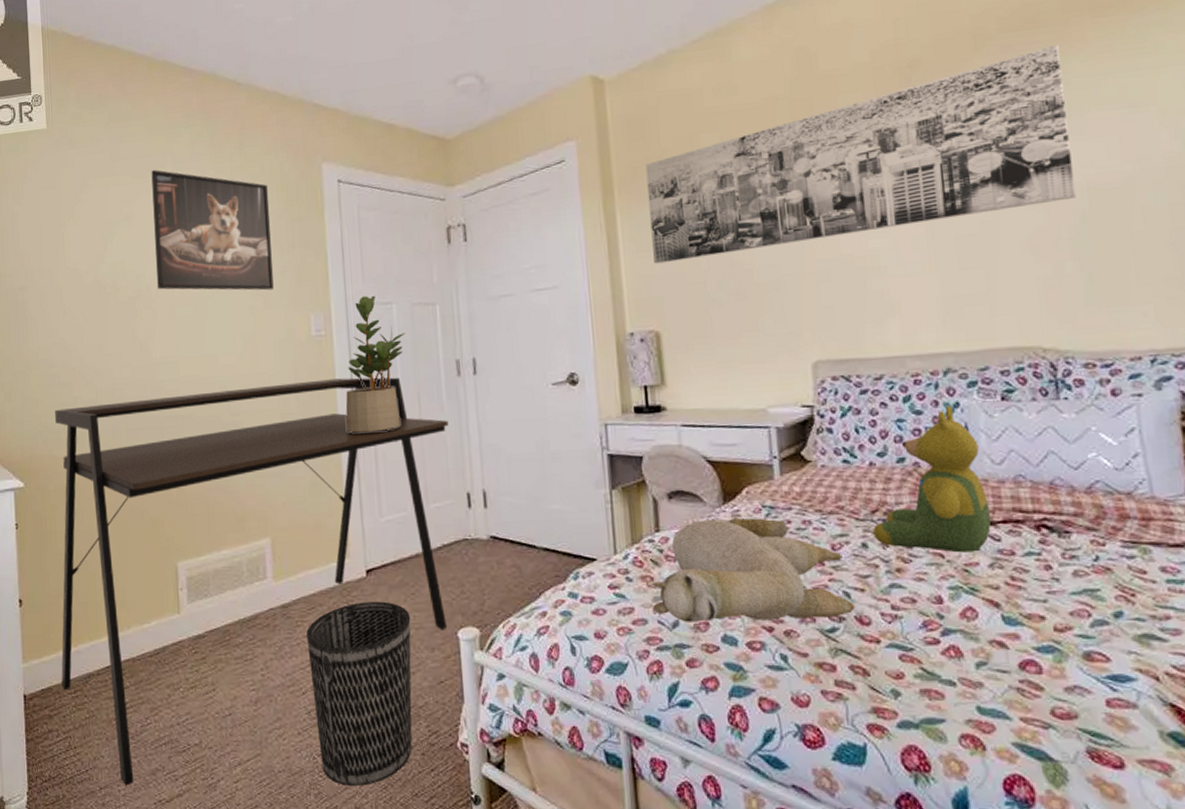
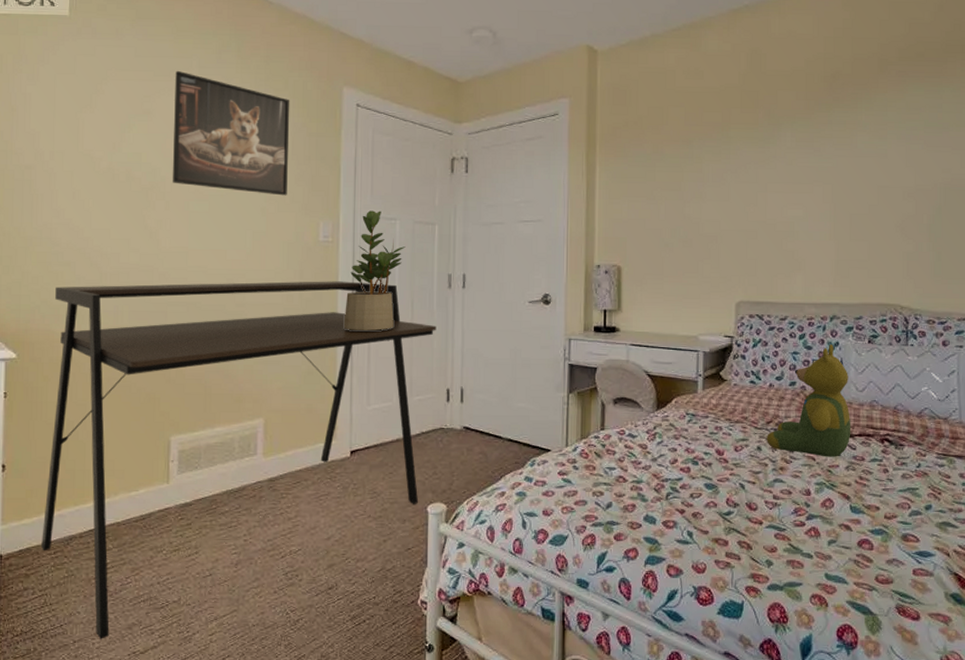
wastebasket: present [306,601,412,786] -> none [290,478,387,637]
wall art: present [645,44,1076,264] -> none [623,76,938,210]
plush toy: present [646,516,856,622] -> none [589,420,747,505]

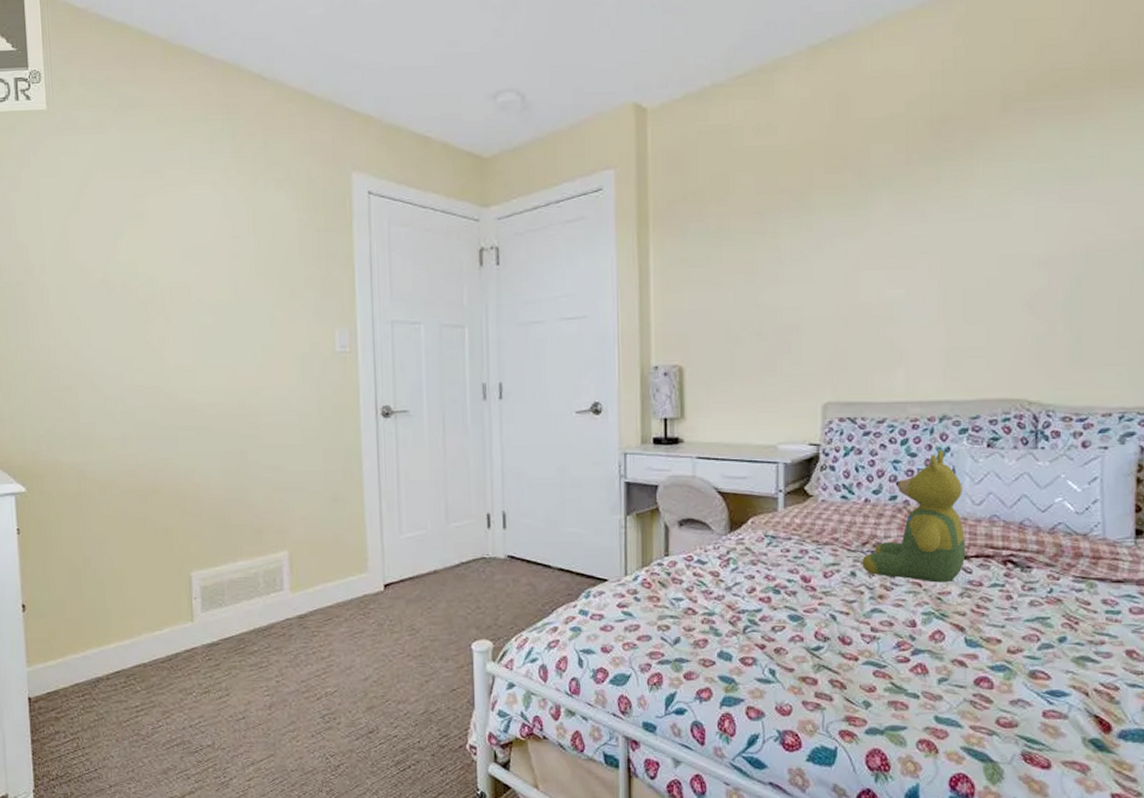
desk: present [41,281,436,639] -> none [59,396,472,784]
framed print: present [172,70,290,196] -> none [165,164,297,302]
potted plant: present [343,210,406,332] -> none [368,314,433,452]

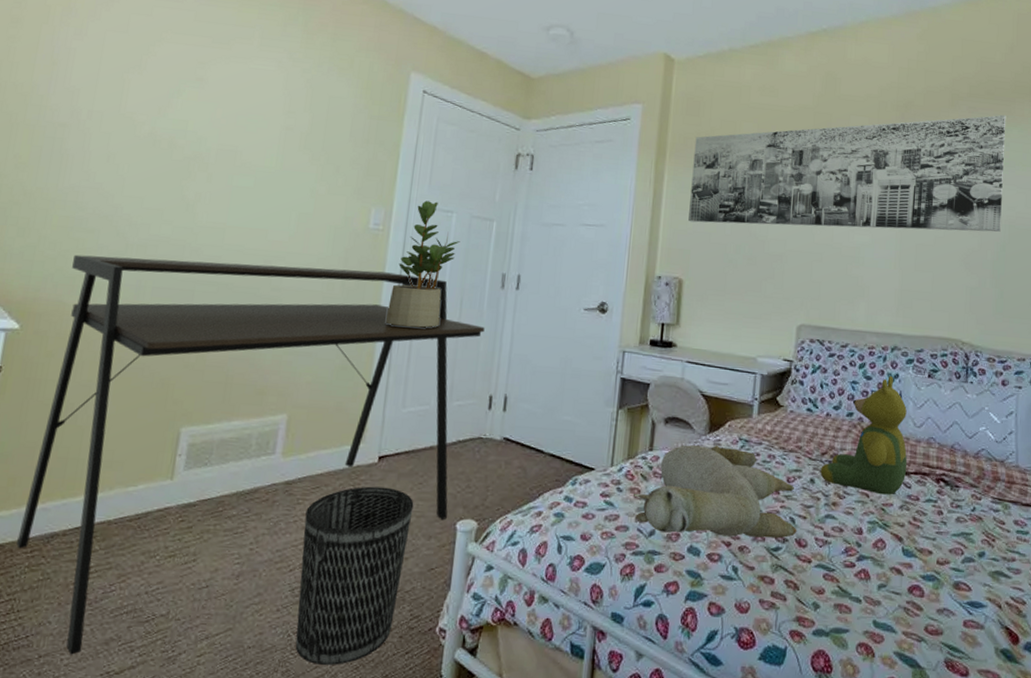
desk: none [59,396,472,784] -> present [16,254,485,655]
wastebasket: none [322,614,426,784] -> present [295,486,414,665]
potted plant: none [368,314,433,452] -> present [385,201,460,329]
plush toy: none [653,544,840,639] -> present [634,444,797,539]
wall art: none [681,112,1079,300] -> present [688,115,1007,232]

